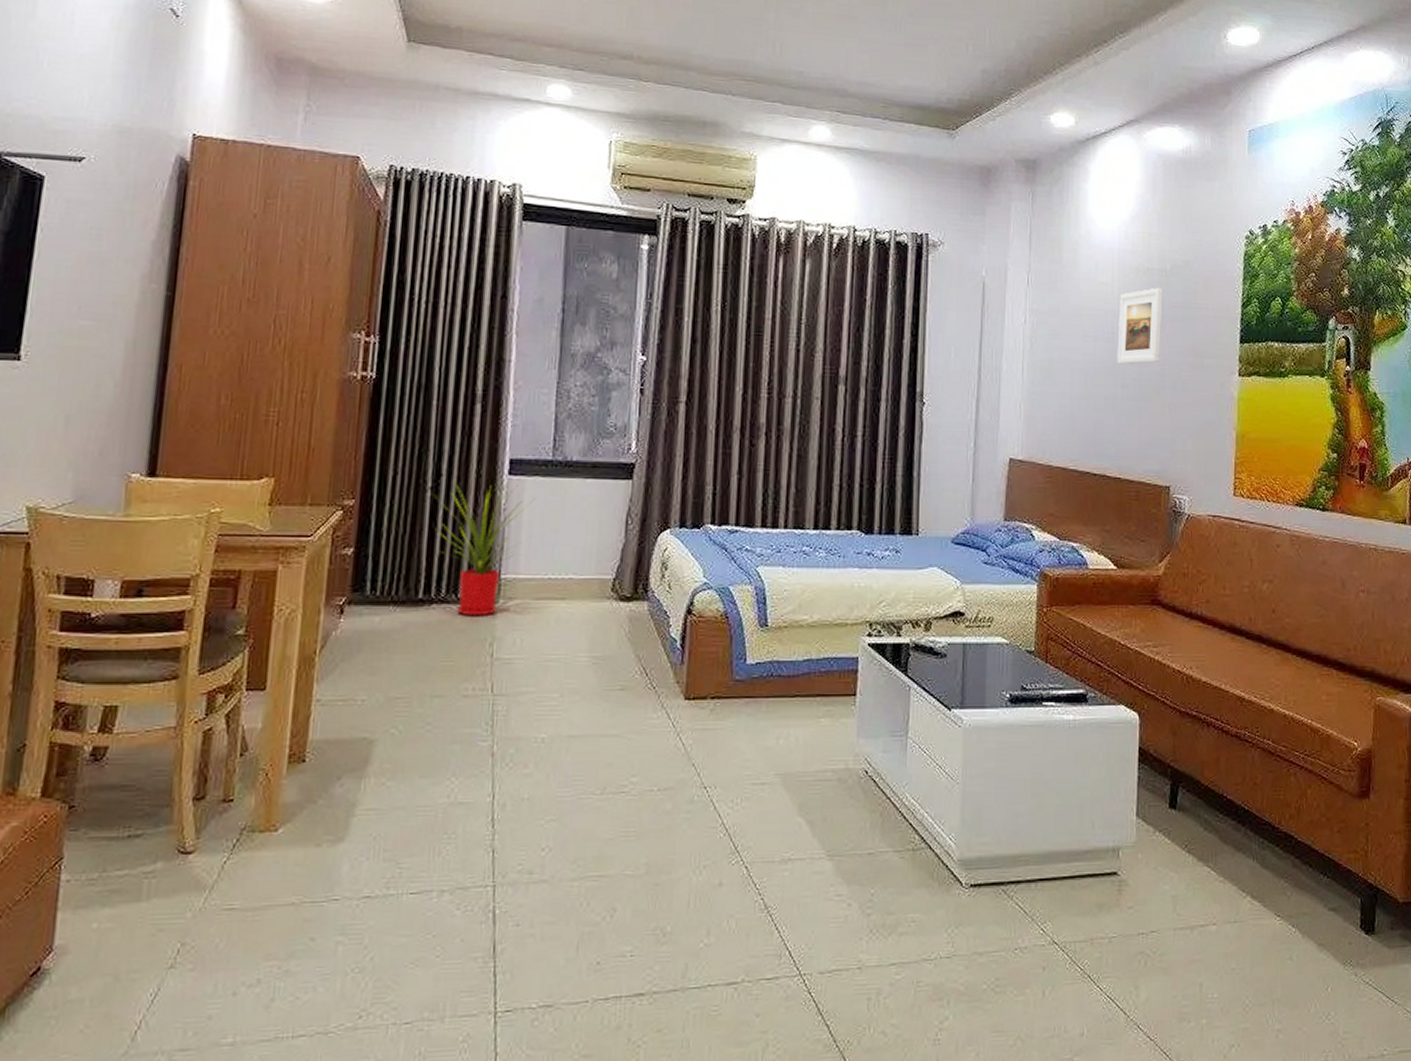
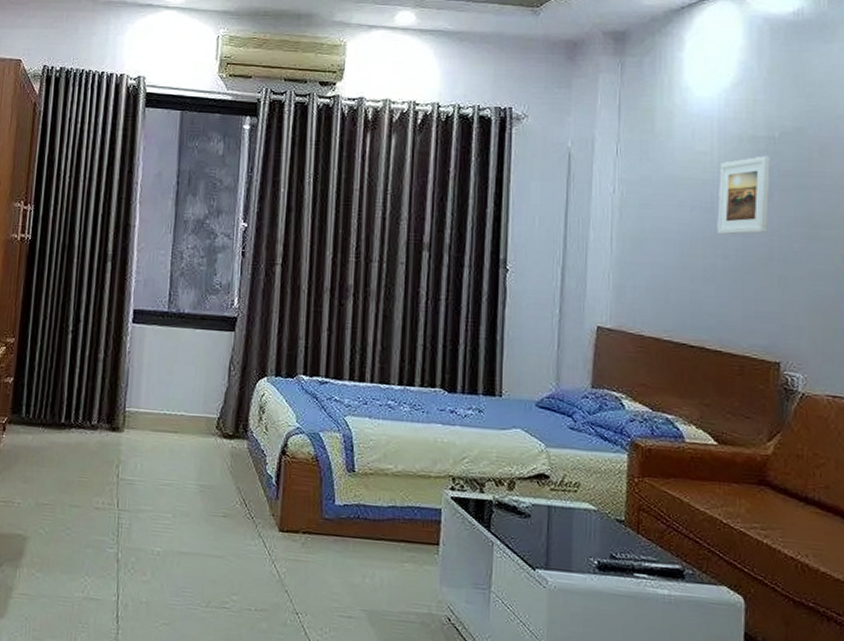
house plant: present [436,480,536,617] -> none [75,326,154,442]

